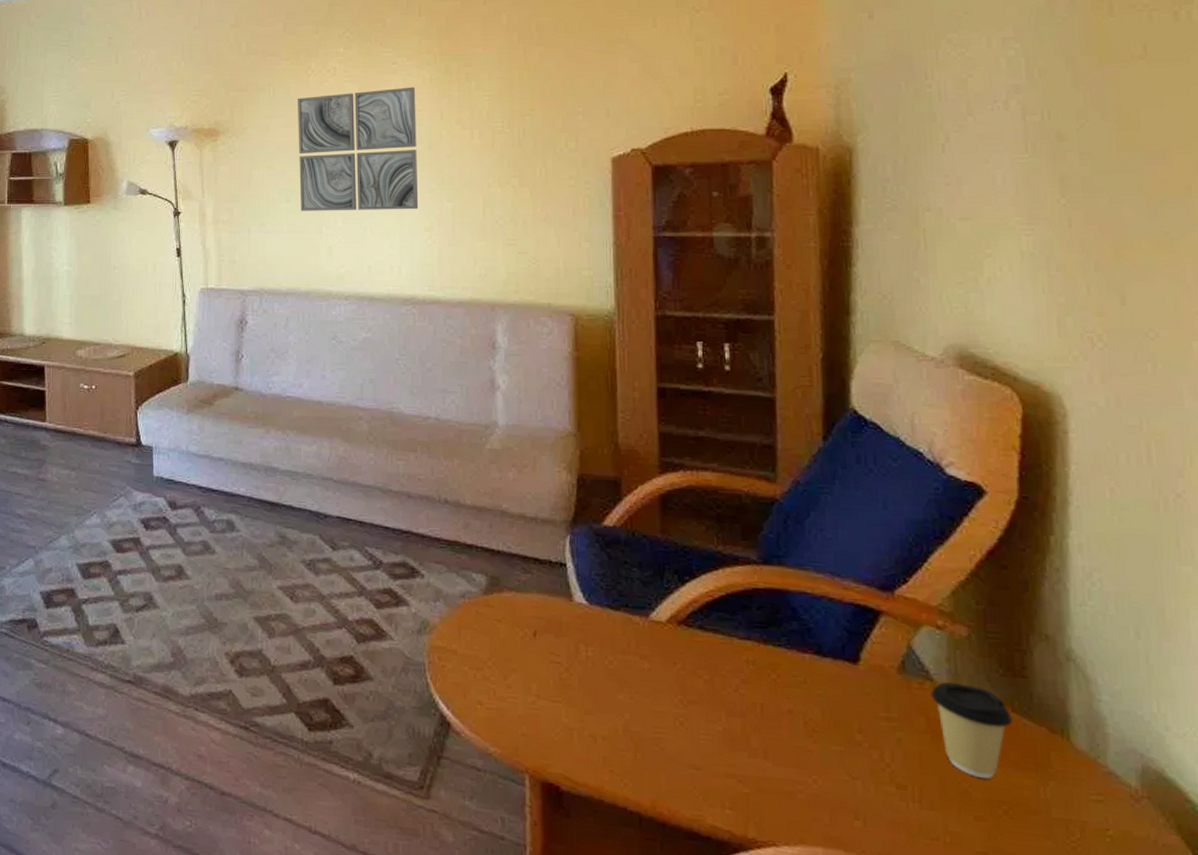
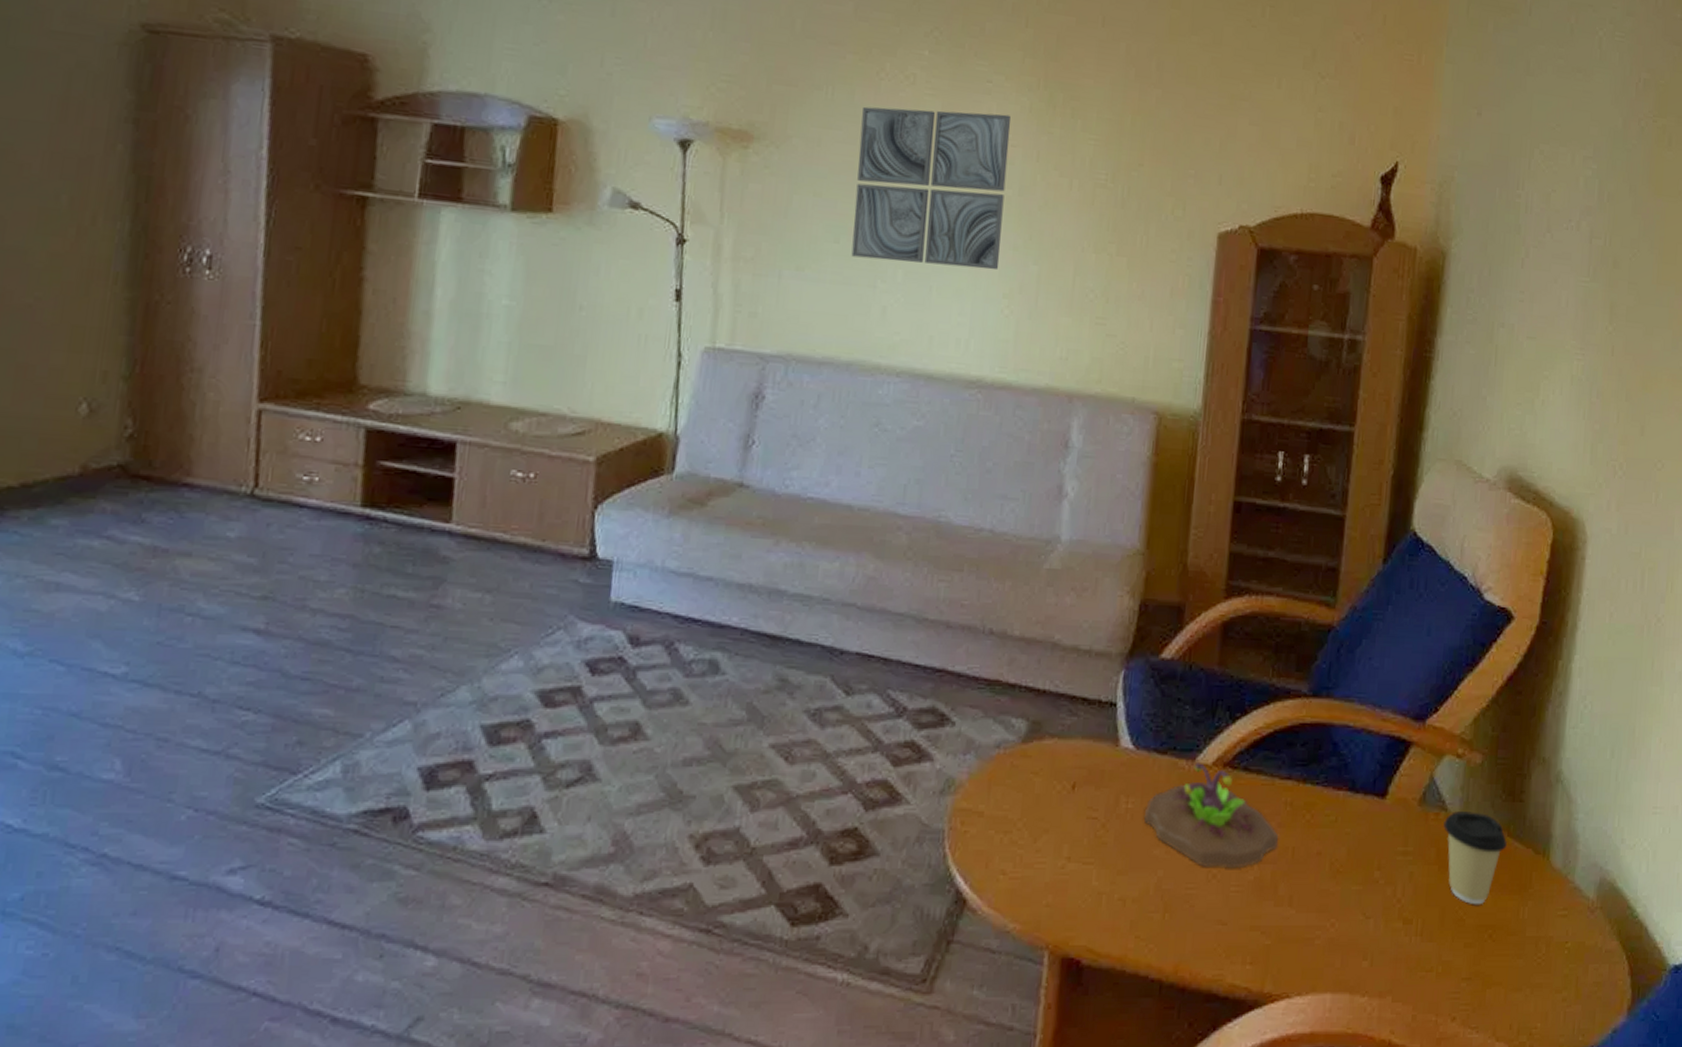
succulent planter: none [604,619,745,719] -> present [1143,763,1279,869]

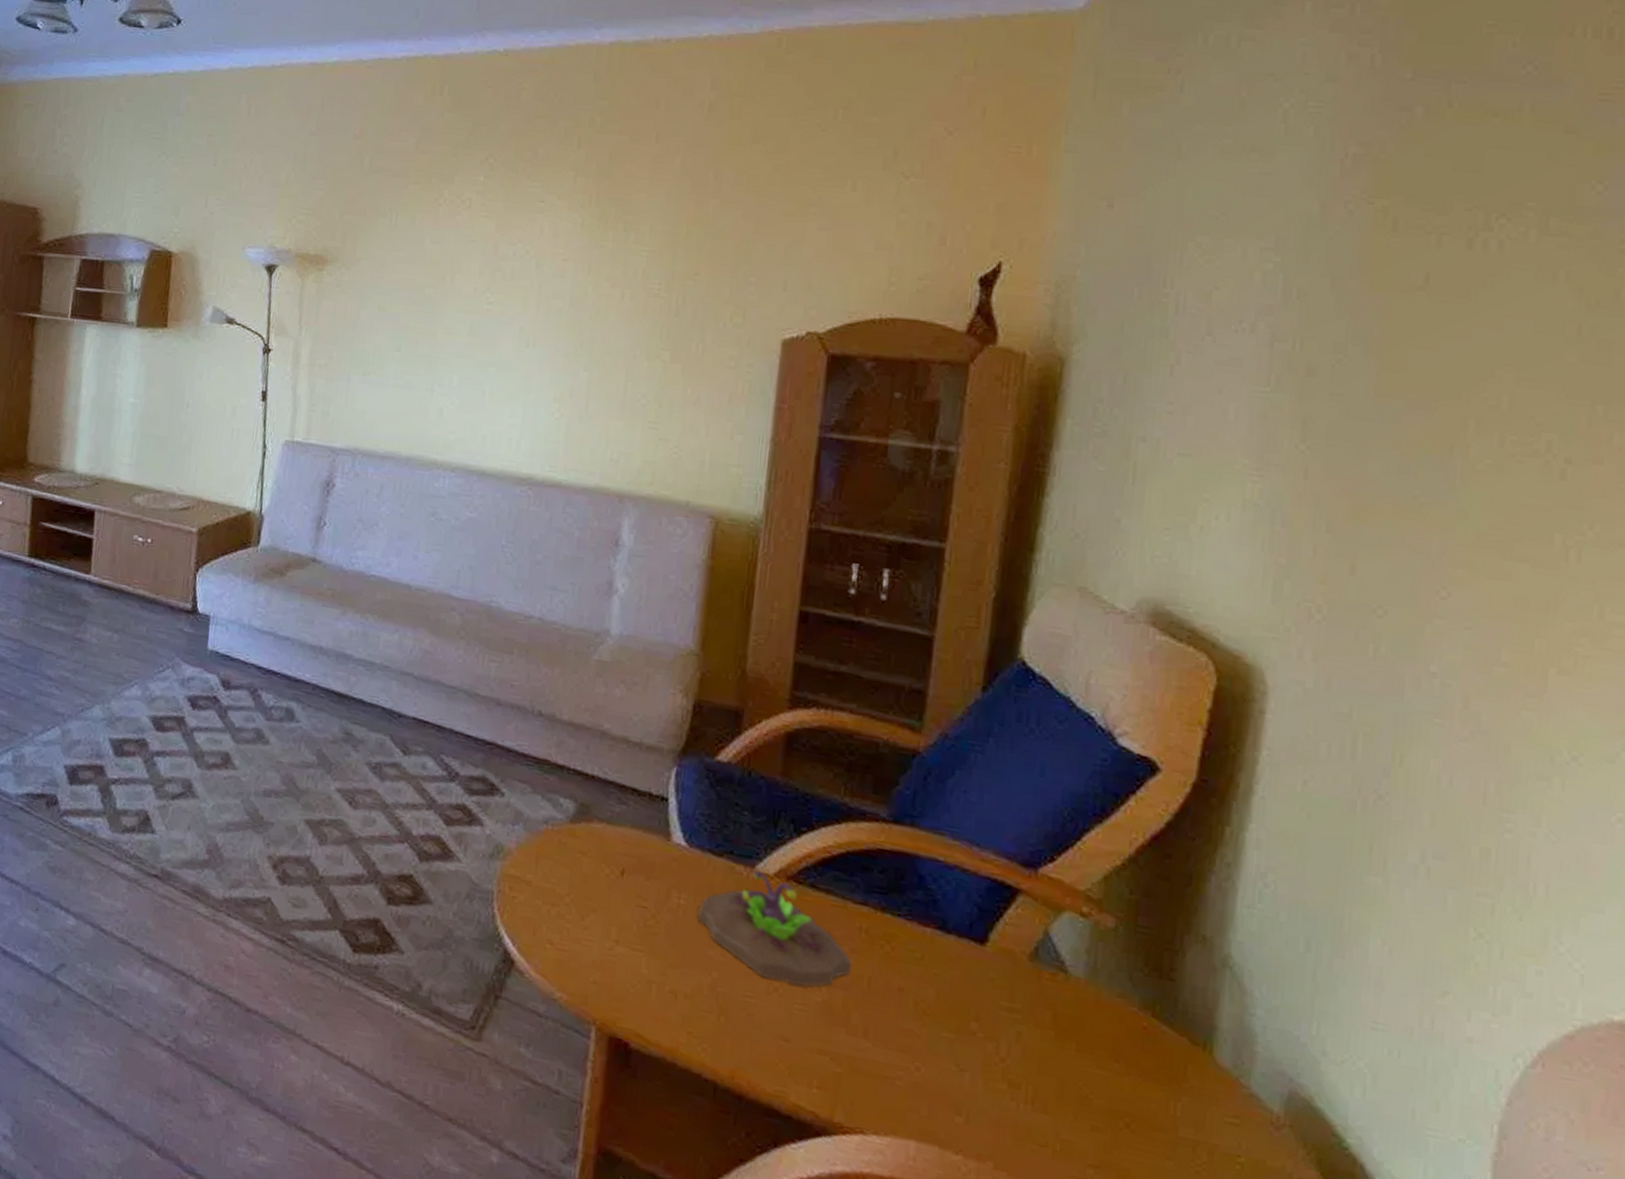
wall art: present [851,106,1012,271] -> none [411,229,563,376]
coffee cup: present [1443,811,1507,905] -> none [1062,975,1151,1087]

